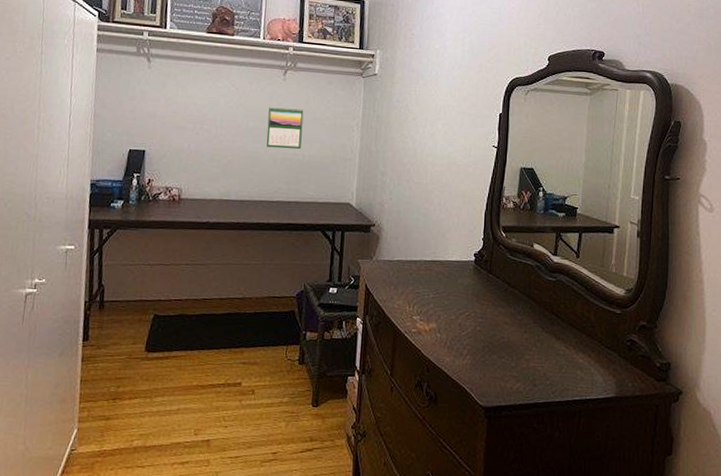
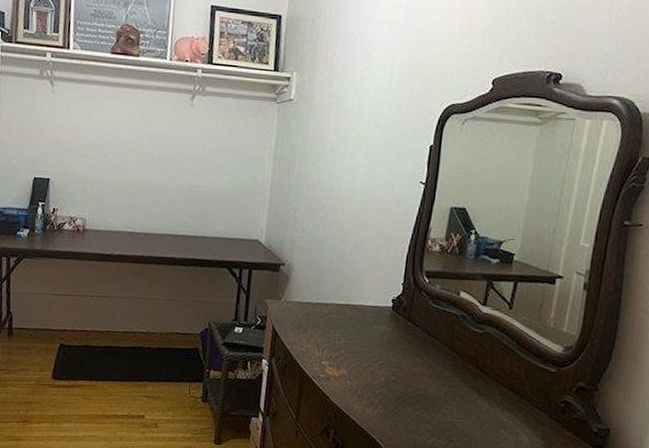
calendar: present [266,106,304,150] -> none [172,133,212,182]

